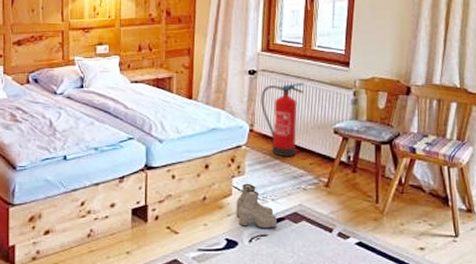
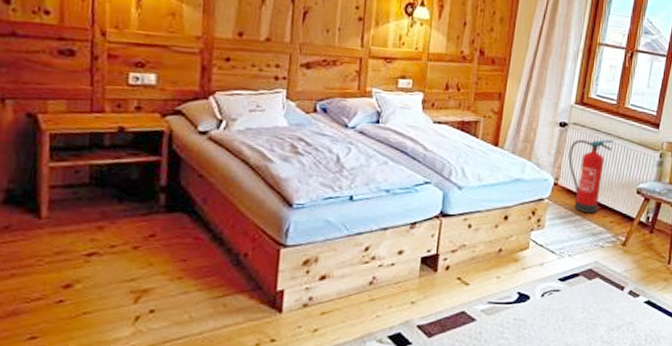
boots: present [236,183,277,229] -> none [531,237,571,284]

